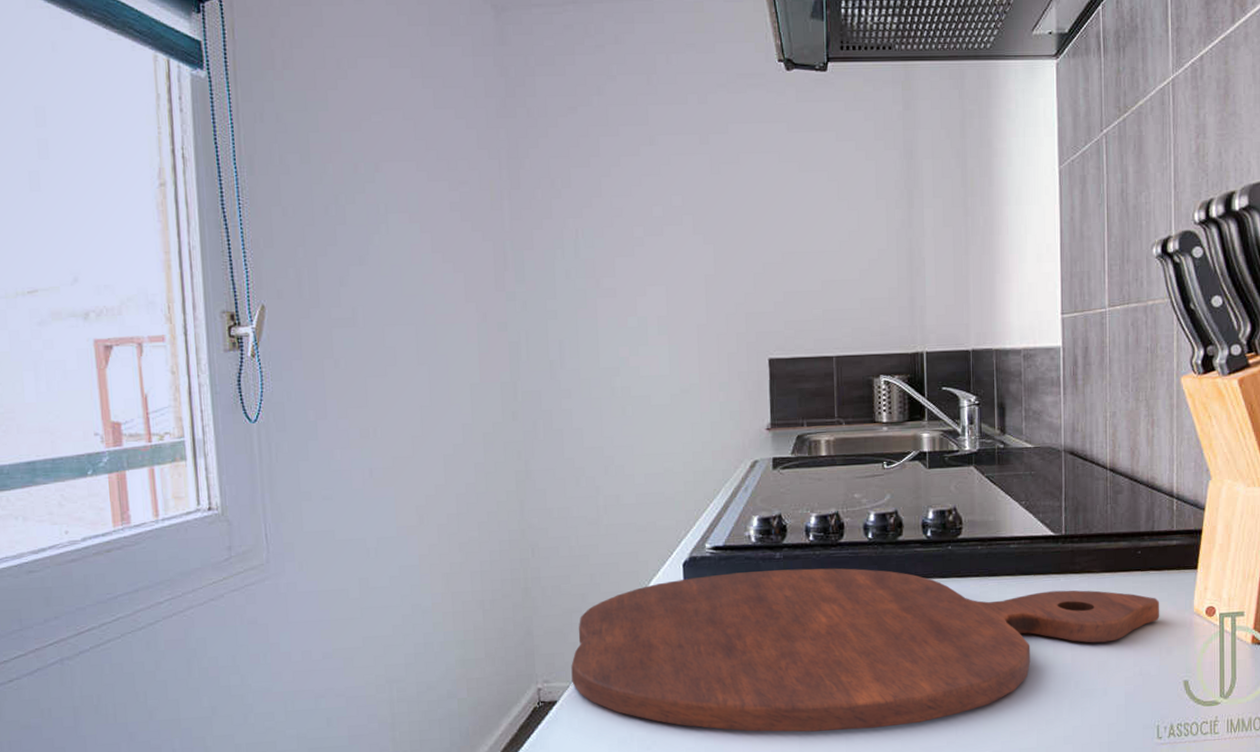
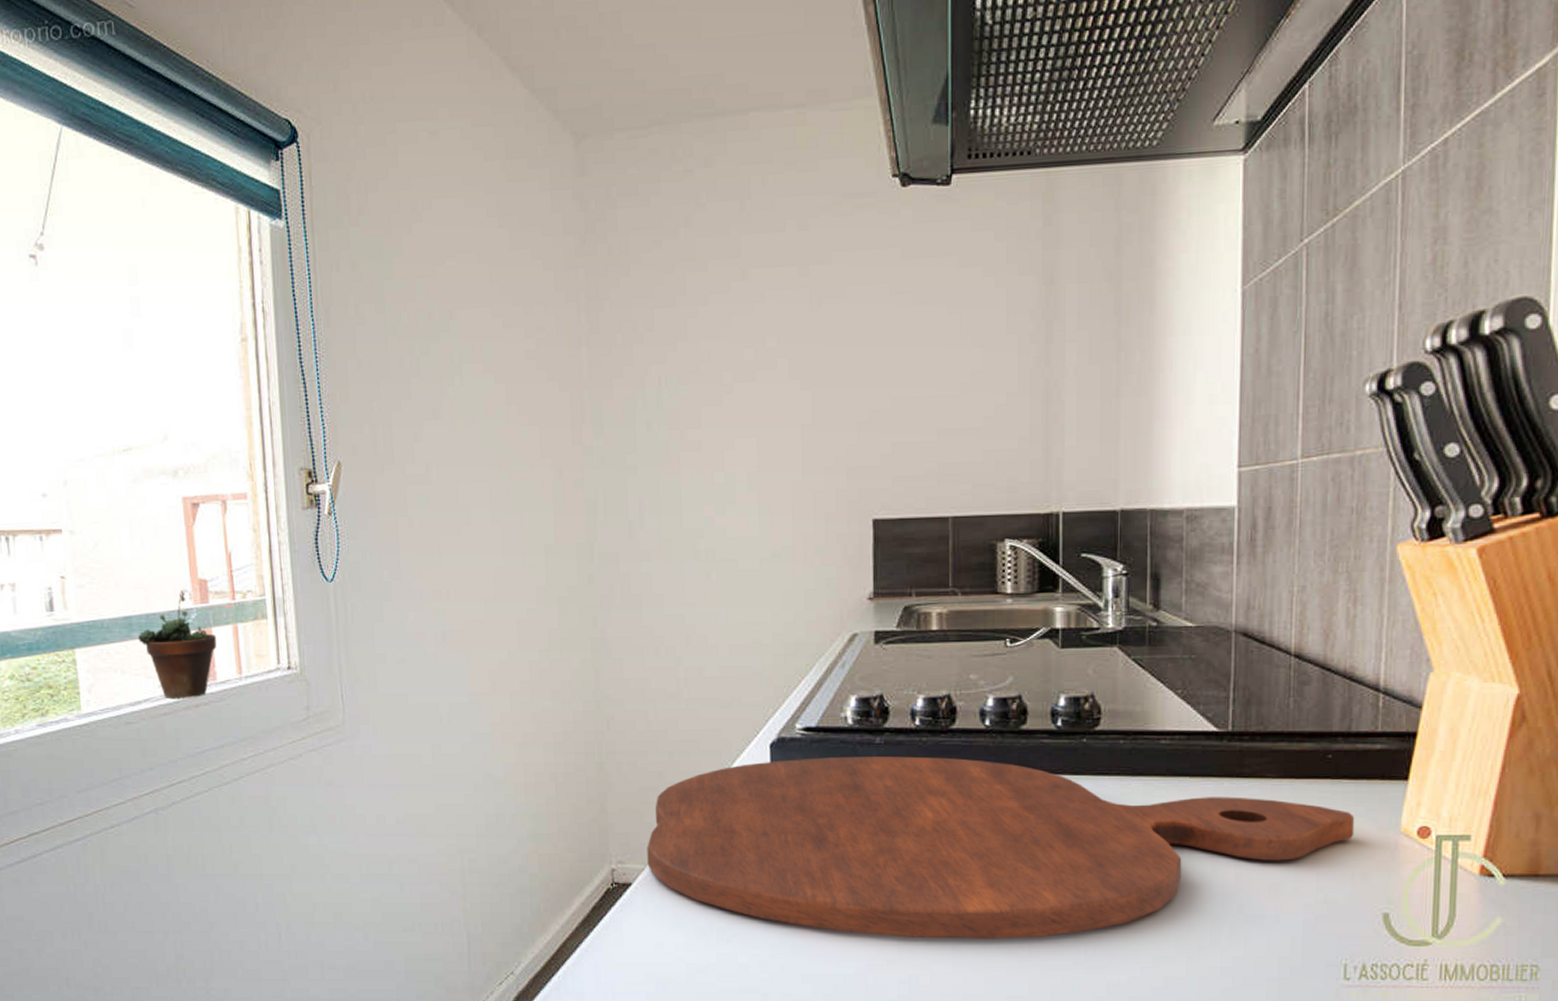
succulent plant: none [42,433,131,546] -> present [137,590,217,700]

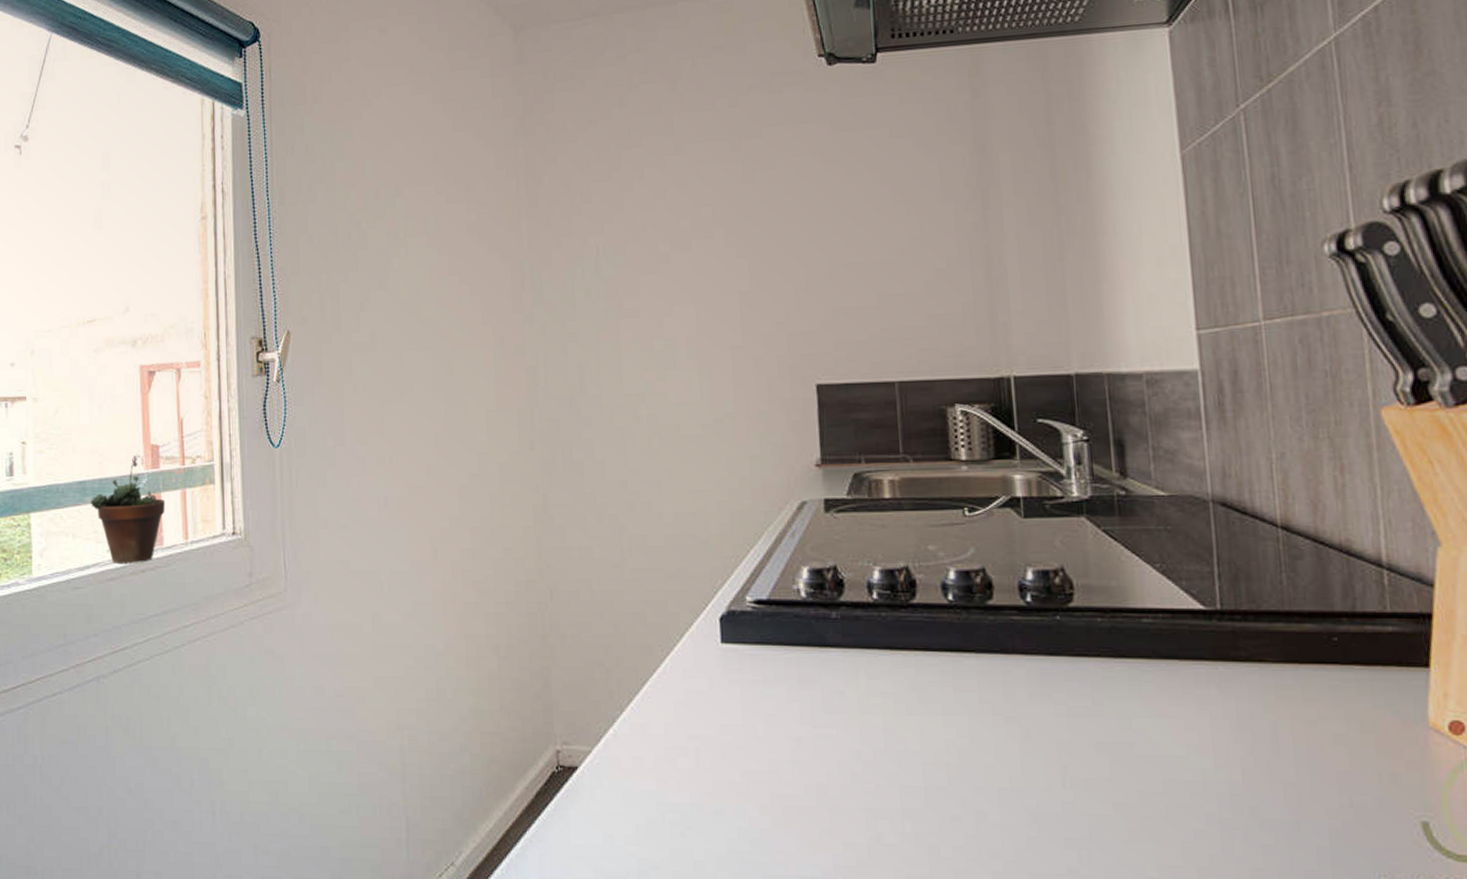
cutting board: present [647,756,1355,939] -> none [593,633,1375,841]

